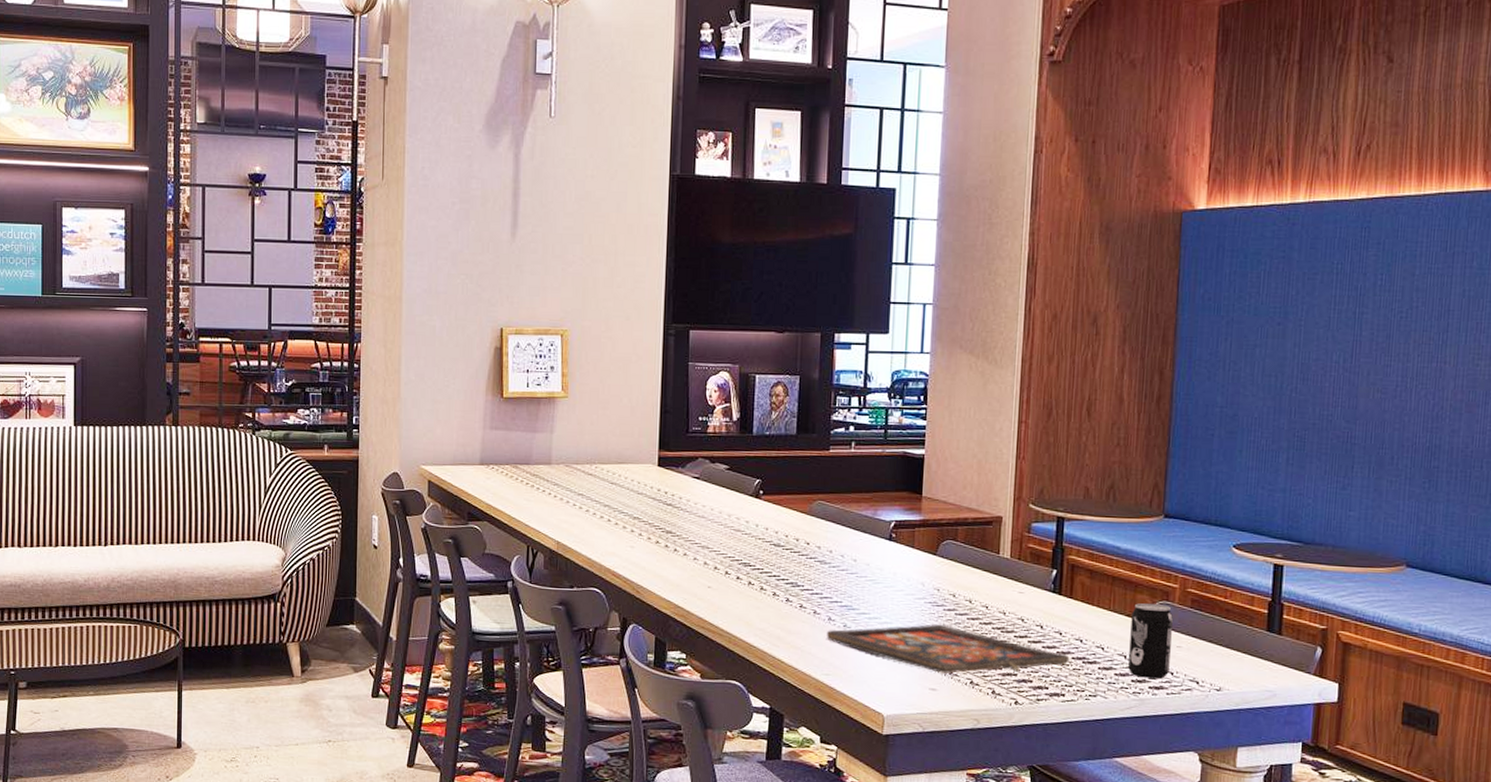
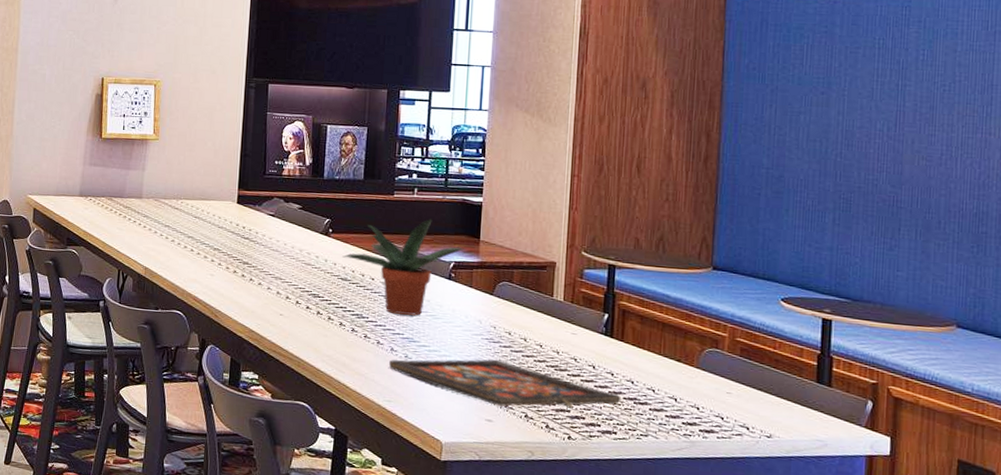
potted plant: none [774,475,908,581] -> present [342,219,467,316]
beverage can: present [1128,603,1173,679] -> none [679,349,722,423]

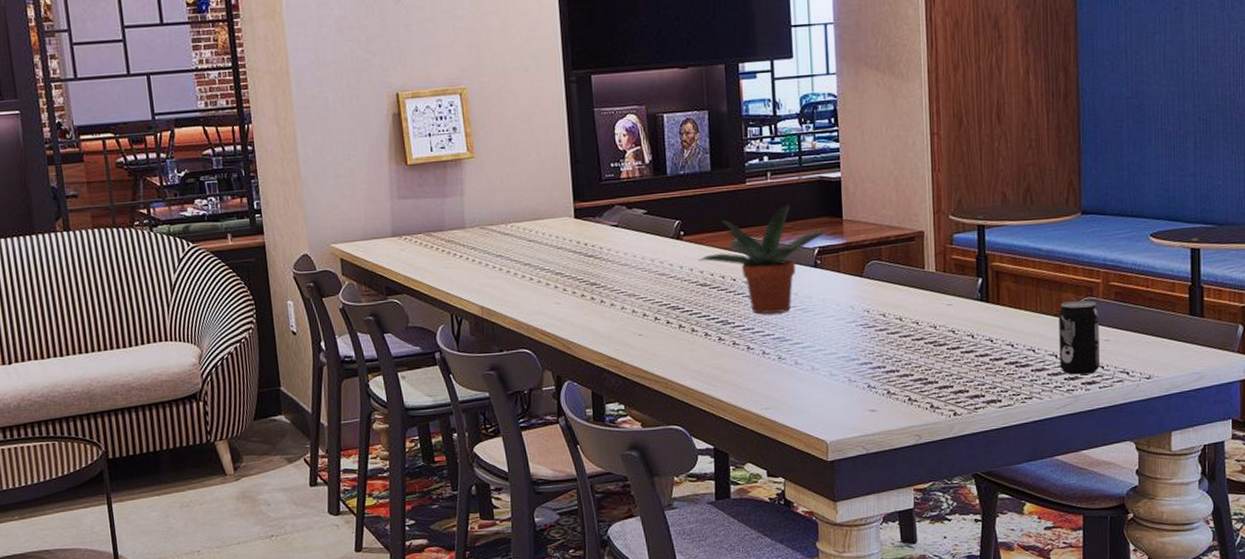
board game: present [389,359,621,409] -> none [763,345,1003,394]
beverage can: none [679,349,722,423] -> present [1059,300,1100,375]

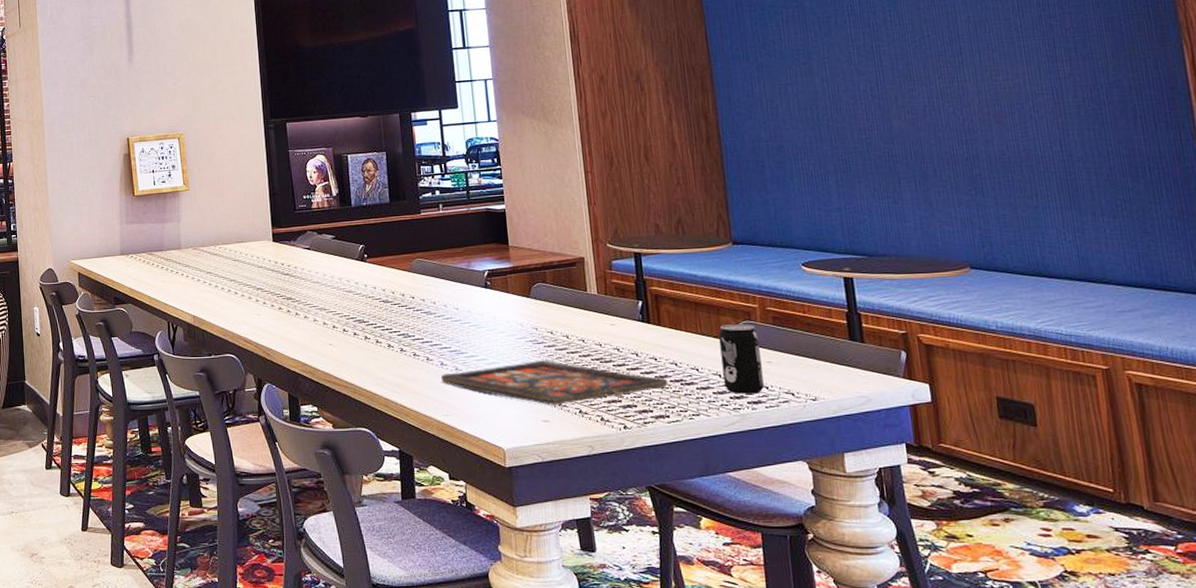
potted plant: present [698,204,830,314] -> none [380,232,498,328]
board game: none [763,345,1003,394] -> present [441,360,669,405]

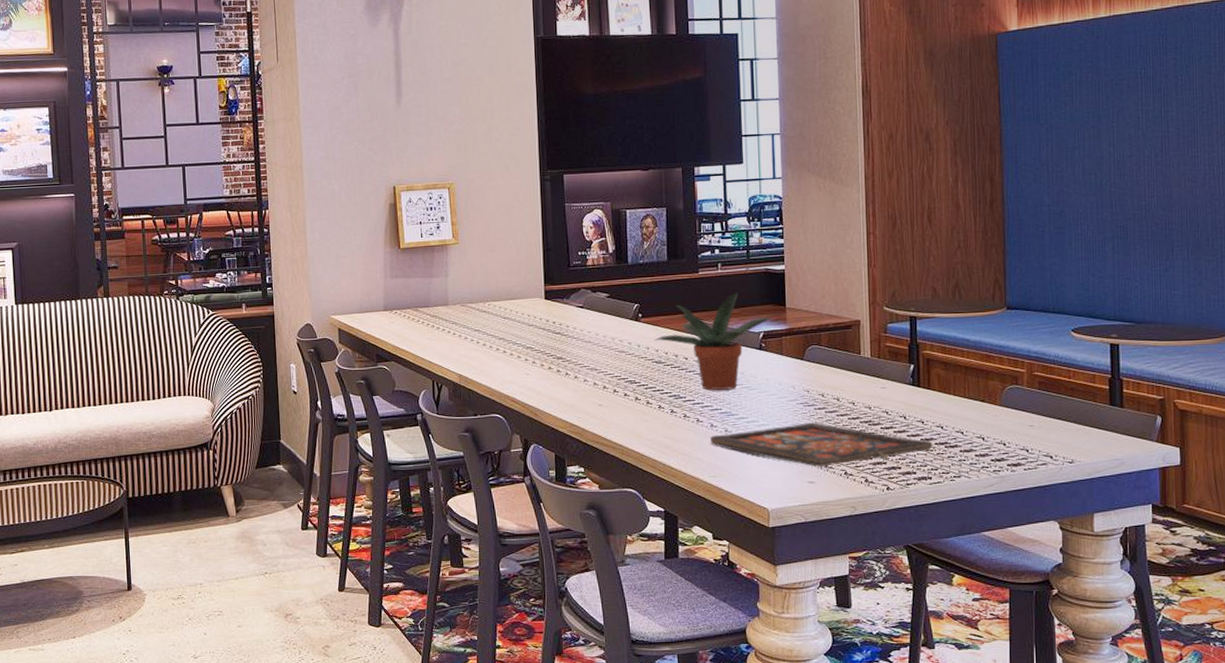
potted plant: none [380,232,498,328] -> present [654,292,774,390]
beverage can: present [718,324,764,394] -> none [985,388,1025,457]

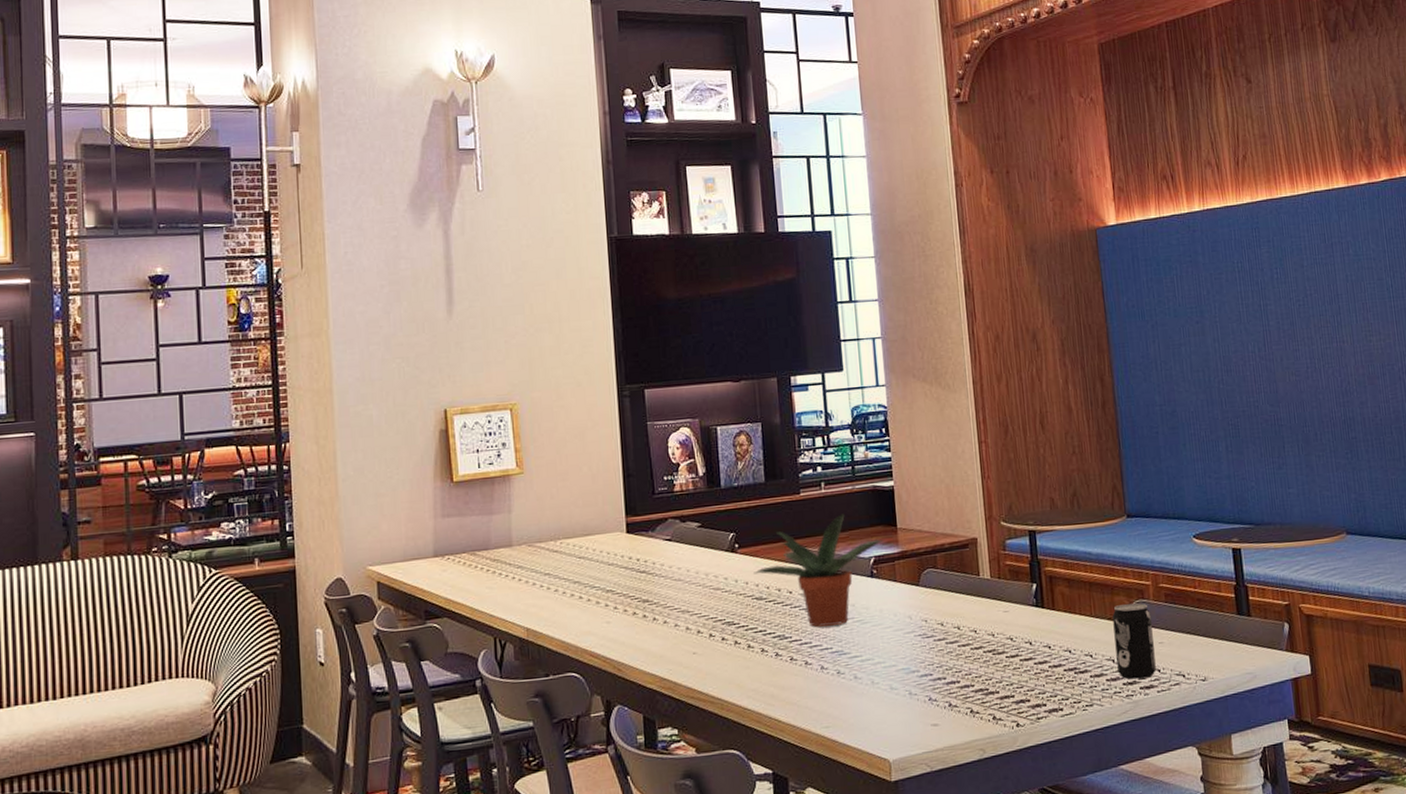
board game: present [711,422,933,467] -> none [821,655,1062,707]
beverage can: none [985,388,1025,457] -> present [1112,603,1156,680]

